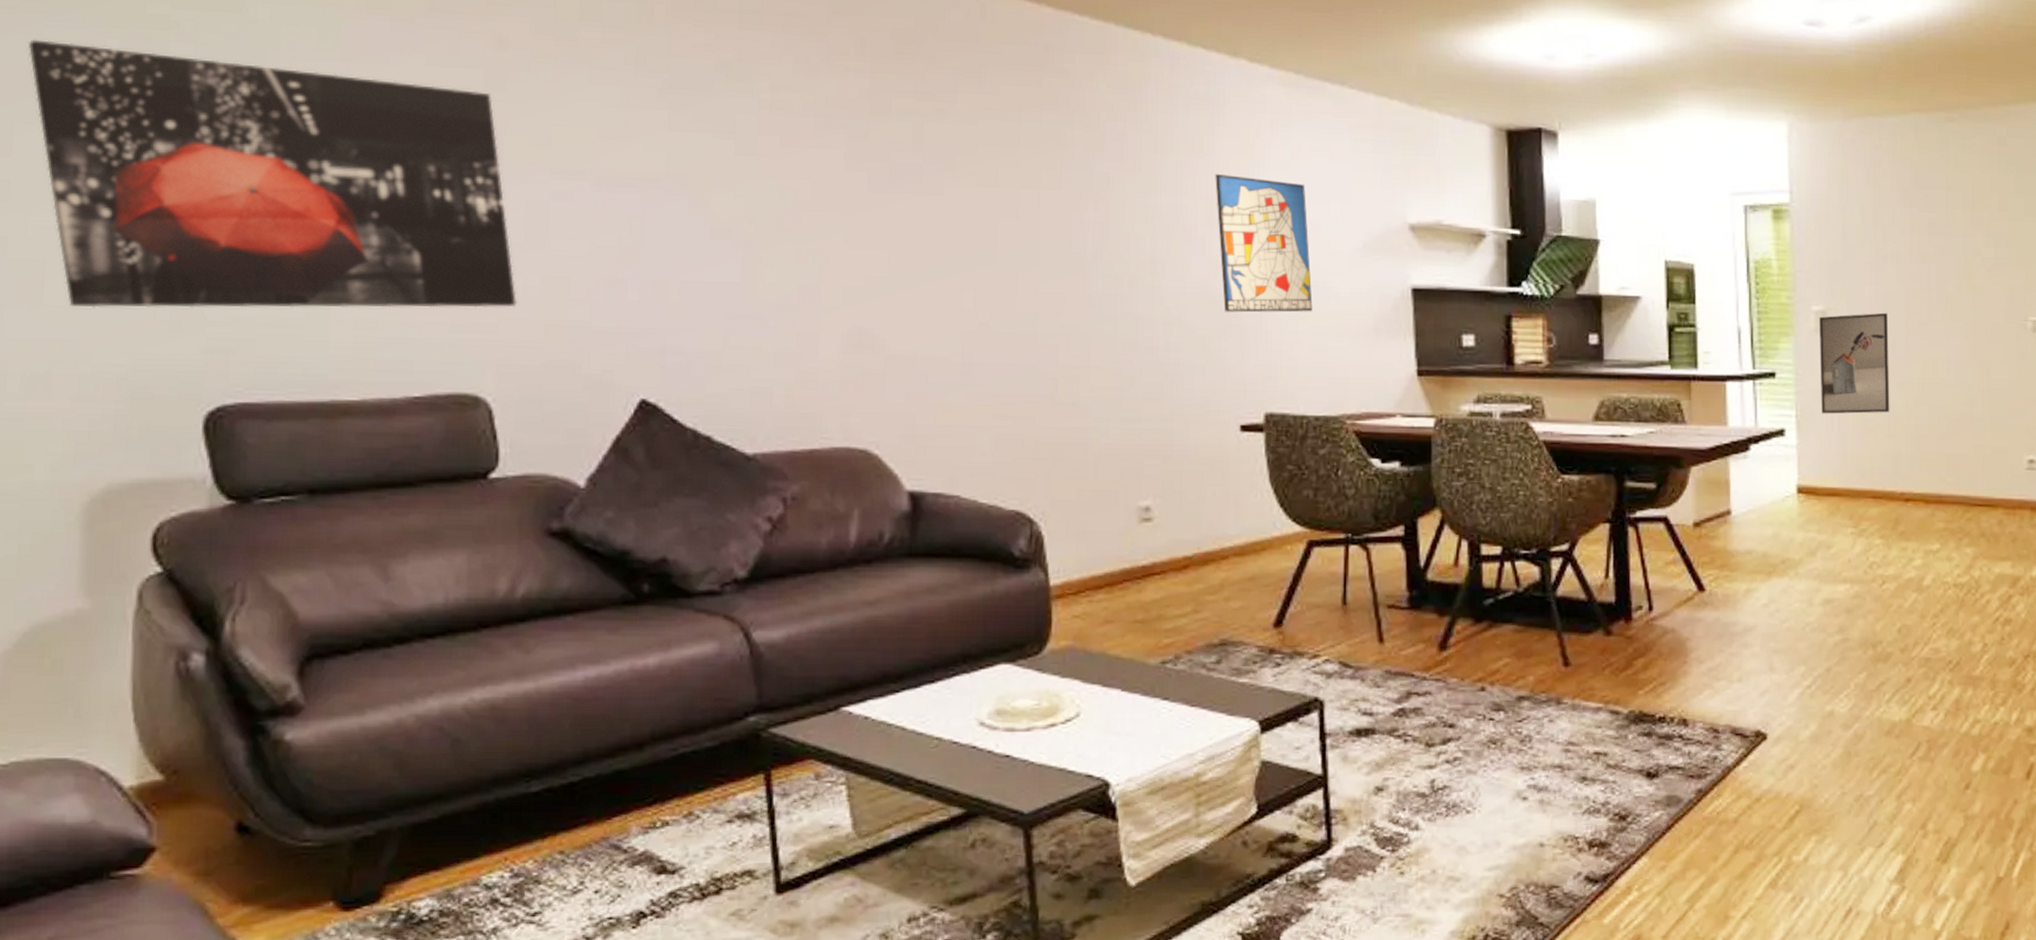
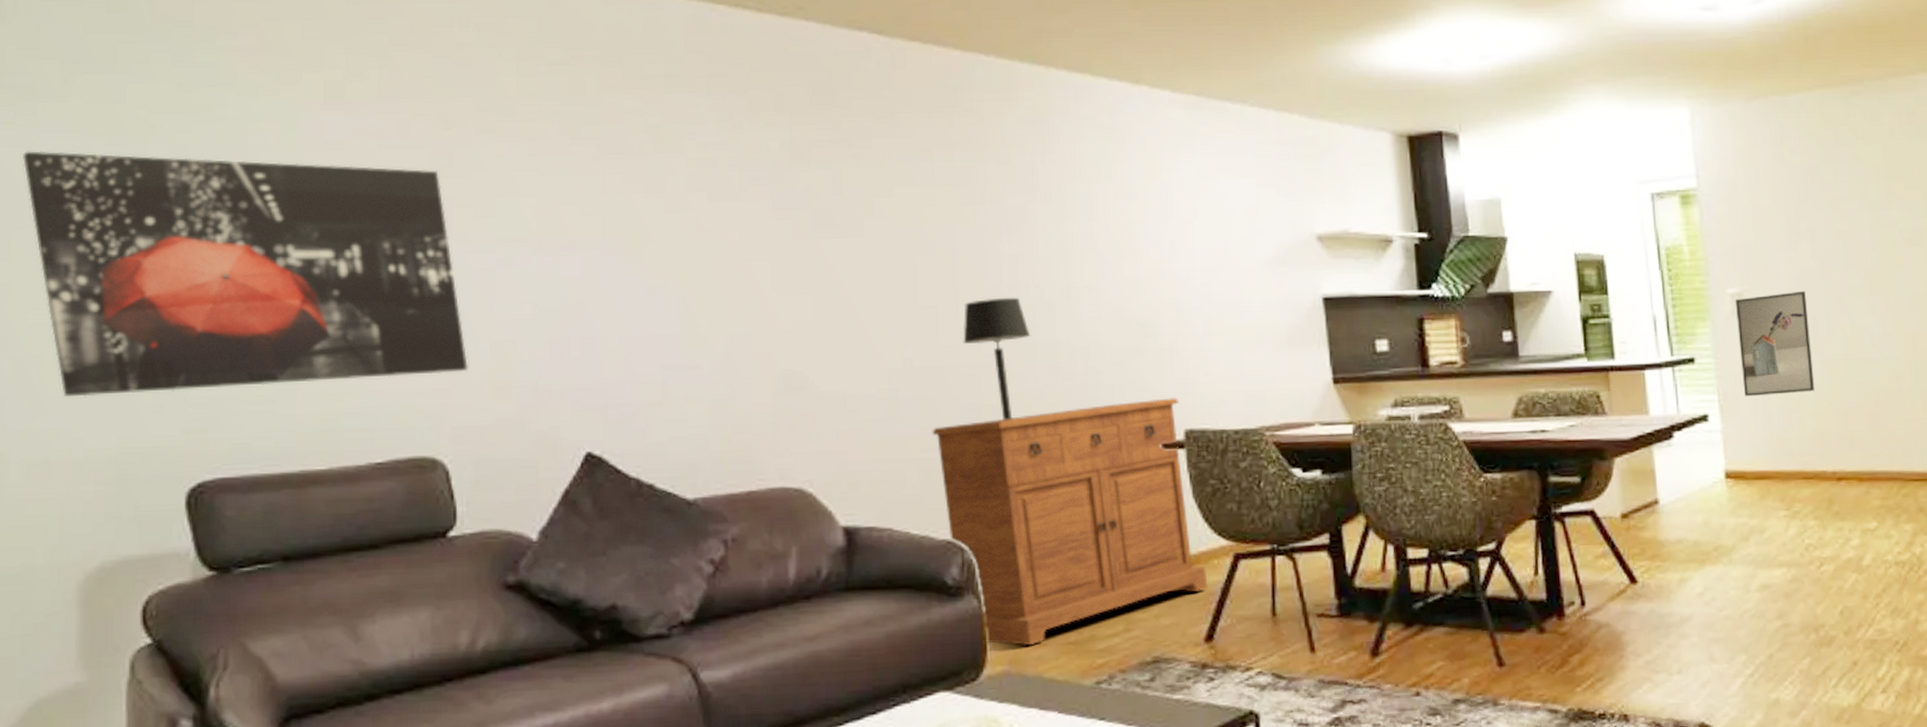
sideboard: none [1005,380,1280,622] -> present [932,398,1208,646]
table lamp: none [1042,266,1112,393] -> present [963,297,1031,420]
wall art: present [1215,174,1313,313] -> none [1124,198,1226,333]

